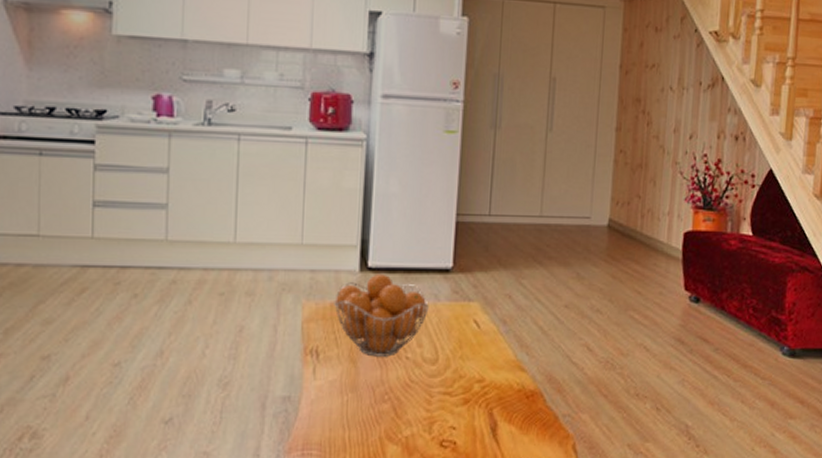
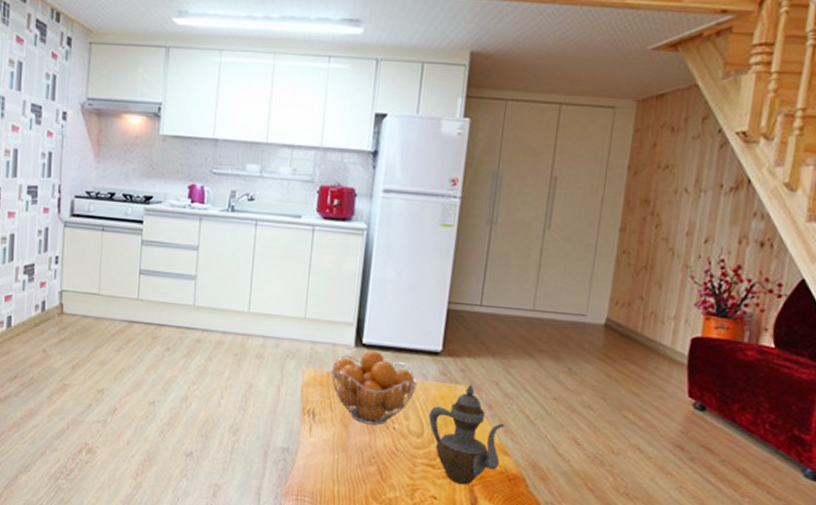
teapot: none [443,300,519,410] -> present [429,384,504,485]

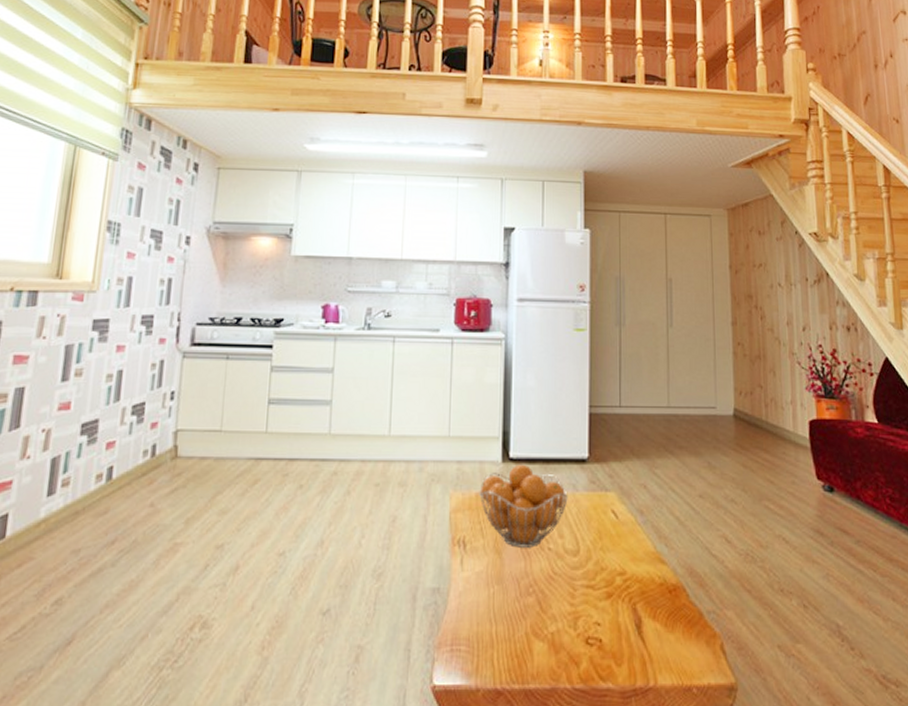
teapot: present [429,384,504,485] -> none [584,490,658,605]

